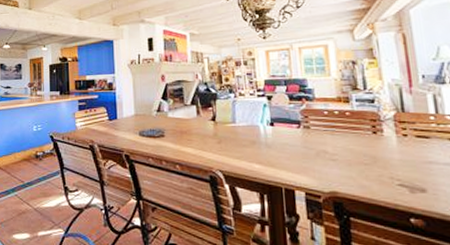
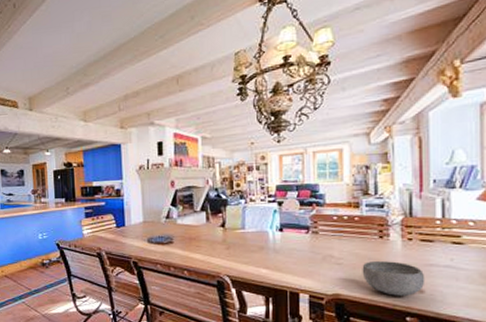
bowl: none [358,158,426,195] -> present [362,261,425,296]

